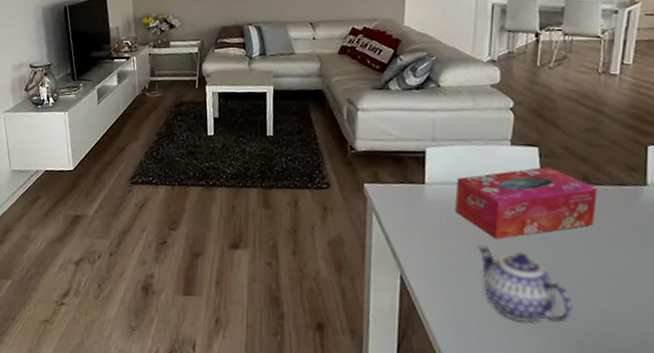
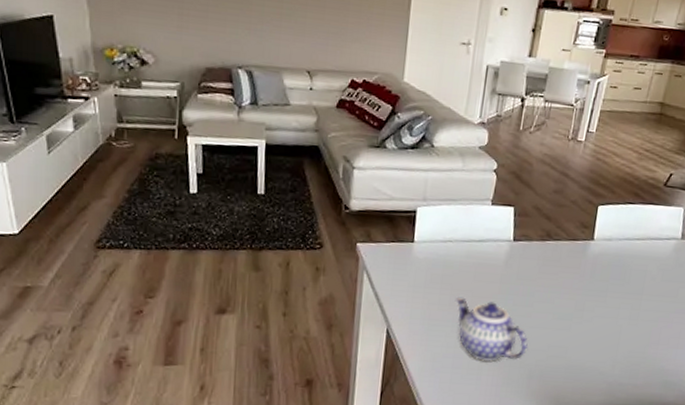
tissue box: present [456,167,598,240] -> none [439,225,557,291]

